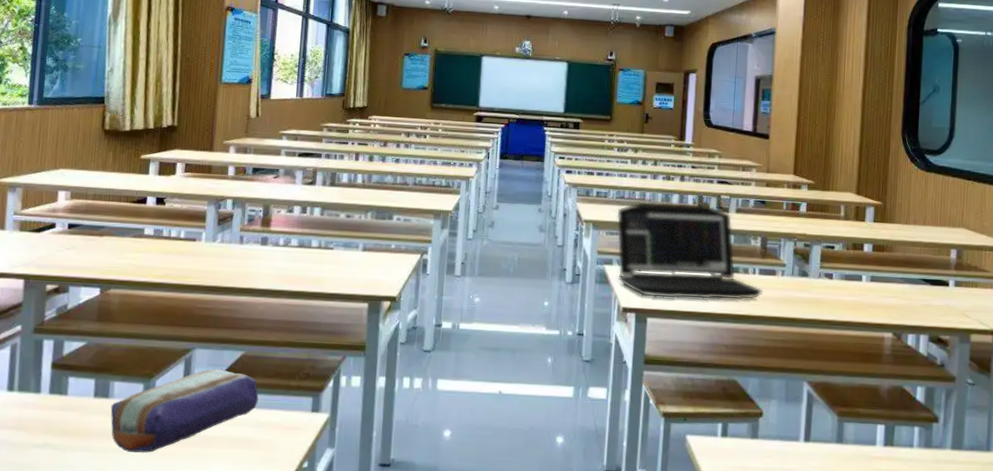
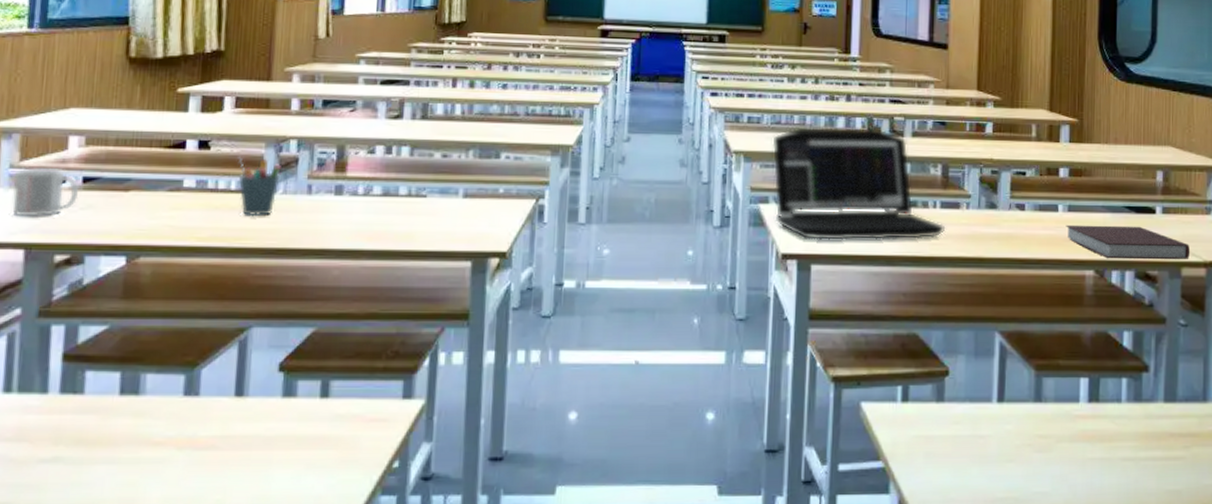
mug: none [15,215,66,254] -> present [12,168,80,217]
pencil case: present [110,369,259,453] -> none [141,351,335,463]
pen holder: none [186,211,220,260] -> present [238,156,281,217]
notebook: none [868,293,979,327] -> present [1065,224,1191,259]

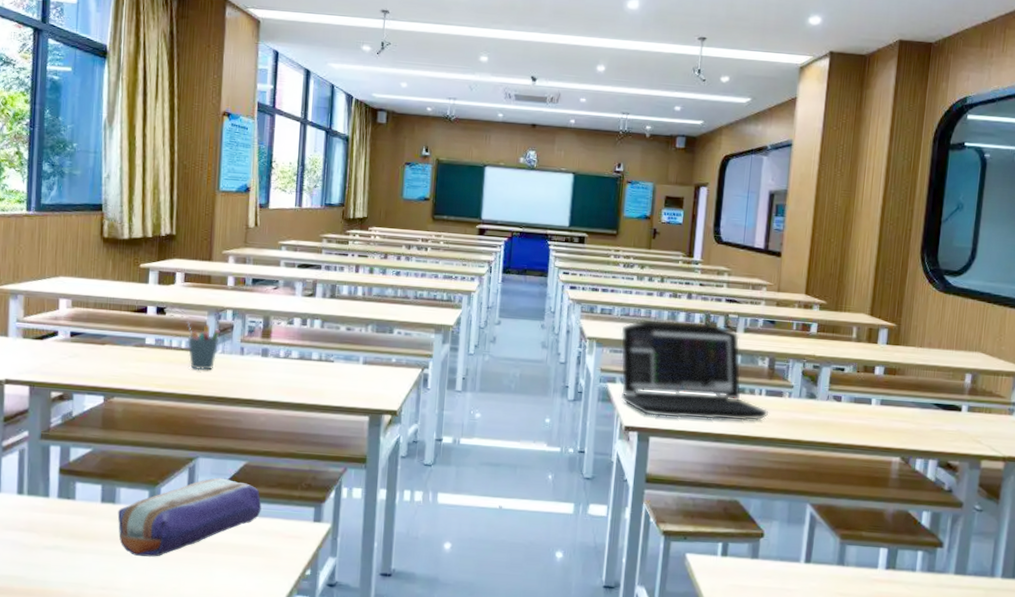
mug: present [12,168,80,217] -> none [19,322,68,362]
pencil case: none [141,351,335,463] -> present [117,477,262,557]
notebook: present [1065,224,1191,259] -> none [877,416,991,453]

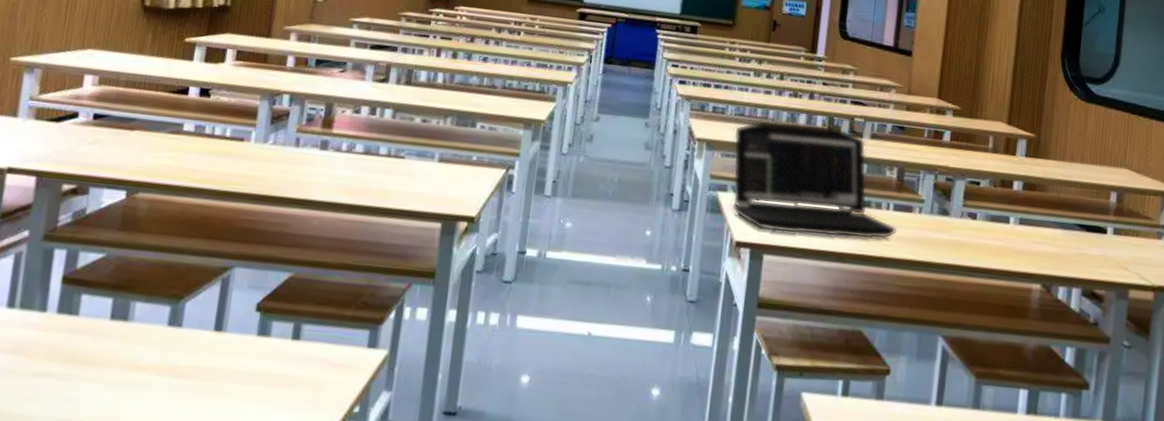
pencil case: present [117,477,262,557] -> none [128,292,306,388]
pen holder: present [187,321,220,371] -> none [233,105,273,164]

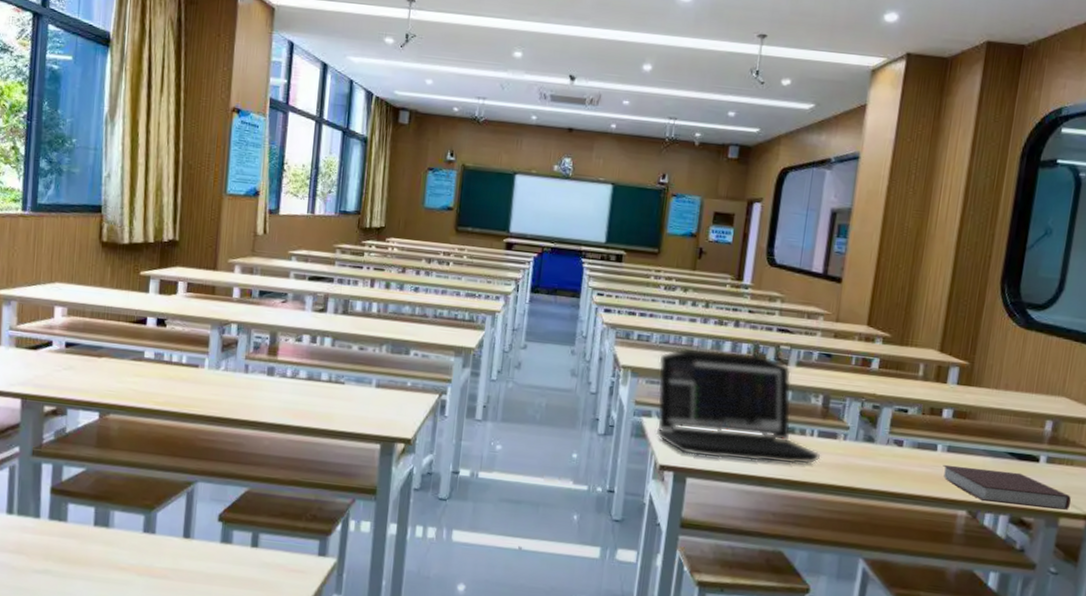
notebook: none [1016,237,1139,282] -> present [943,464,1072,510]

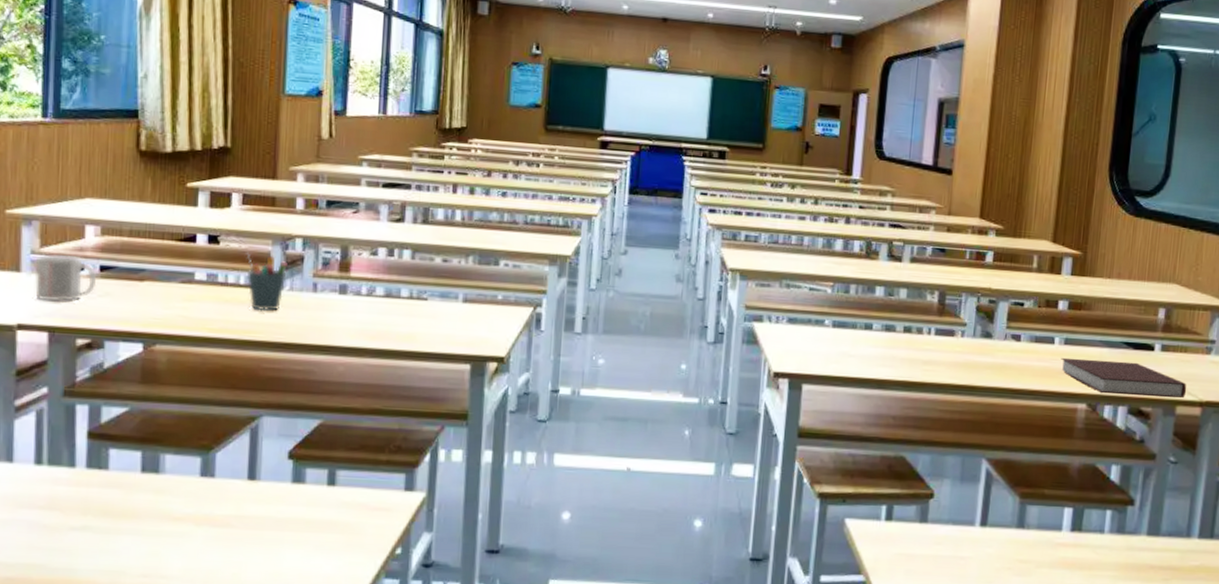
mug: none [11,330,63,373] -> present [35,254,97,302]
pen holder: none [188,334,224,388] -> present [246,252,288,312]
laptop: present [655,348,820,464] -> none [768,248,938,364]

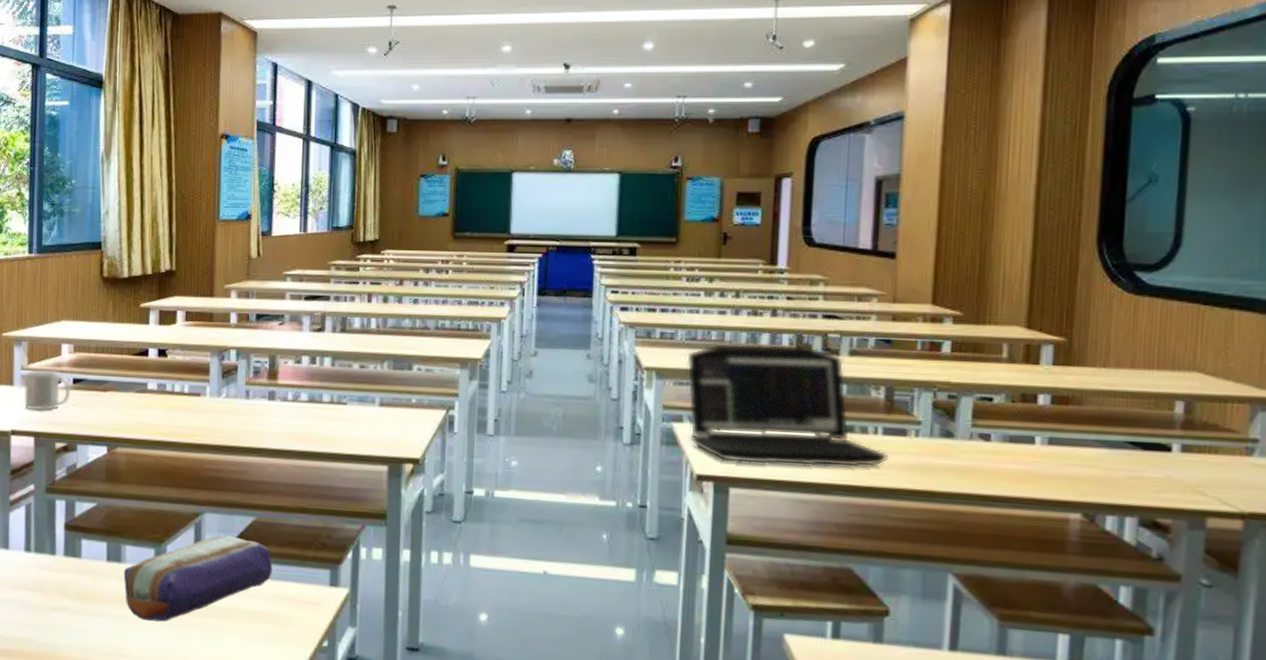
pencil case: none [162,440,341,538] -> present [123,535,273,622]
pen holder: present [246,252,288,312] -> none [189,363,224,417]
laptop: none [768,248,938,364] -> present [687,344,887,467]
notebook: present [1061,357,1187,398] -> none [1044,459,1221,508]

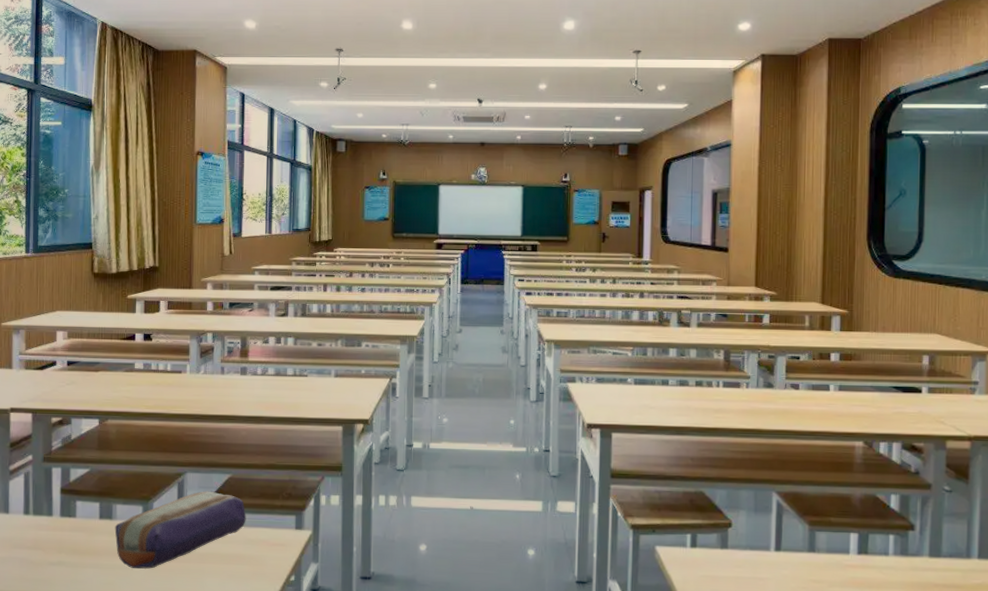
mug: present [24,370,71,411] -> none [22,355,66,390]
laptop: present [687,344,887,467] -> none [577,319,727,414]

